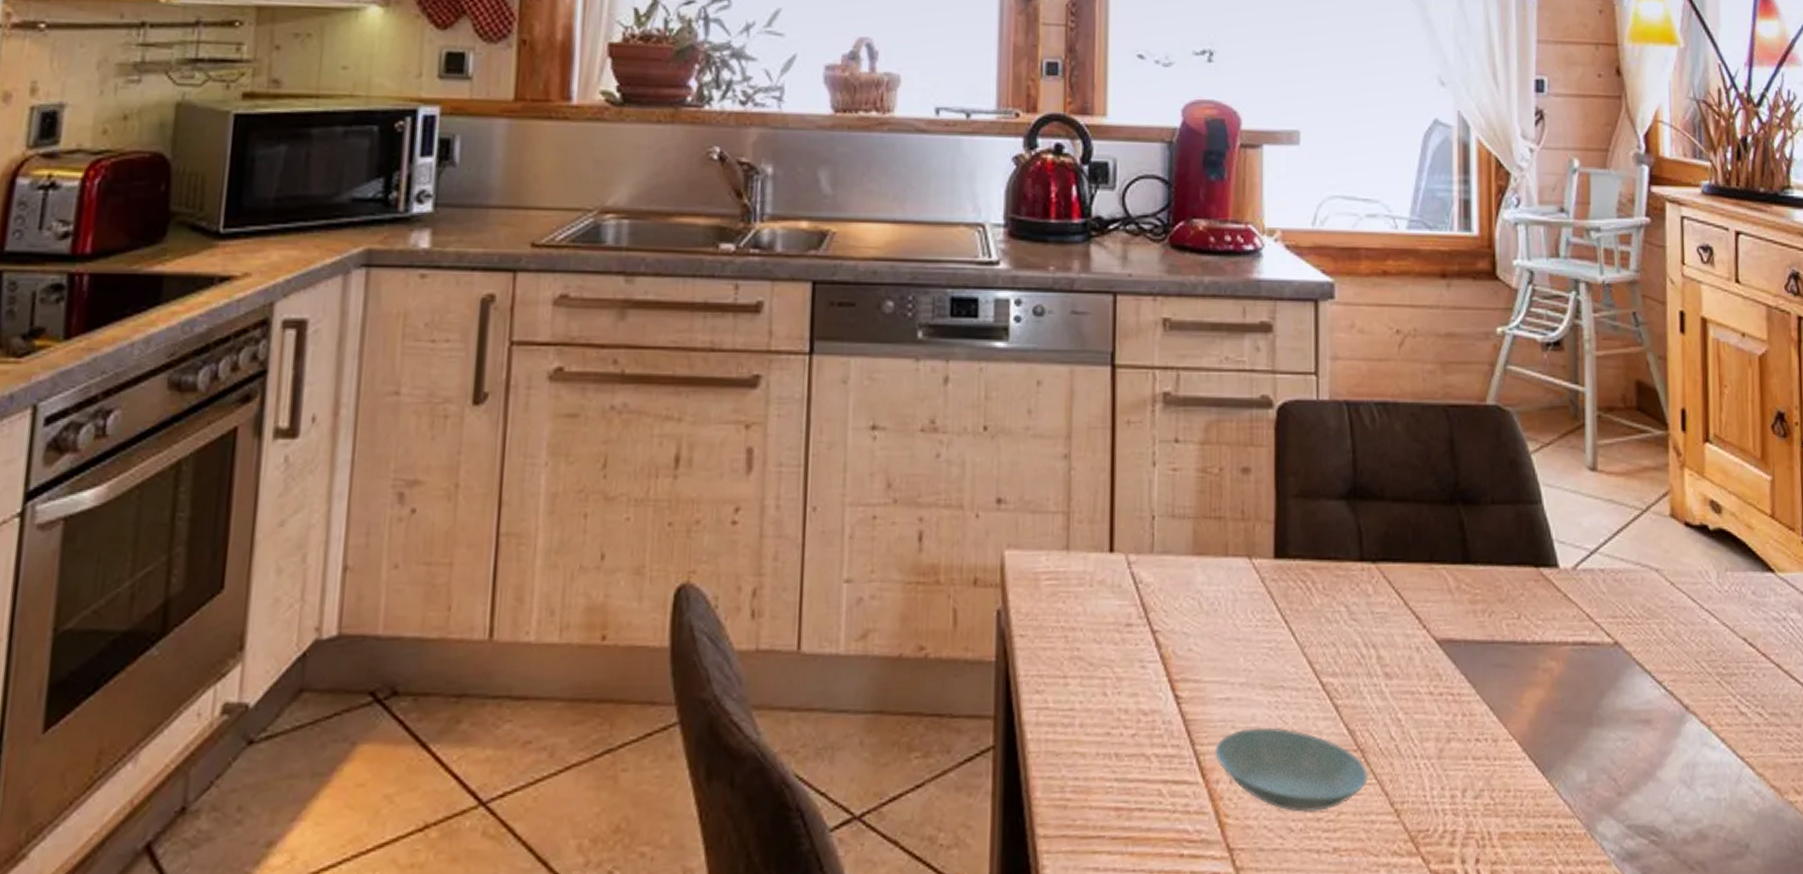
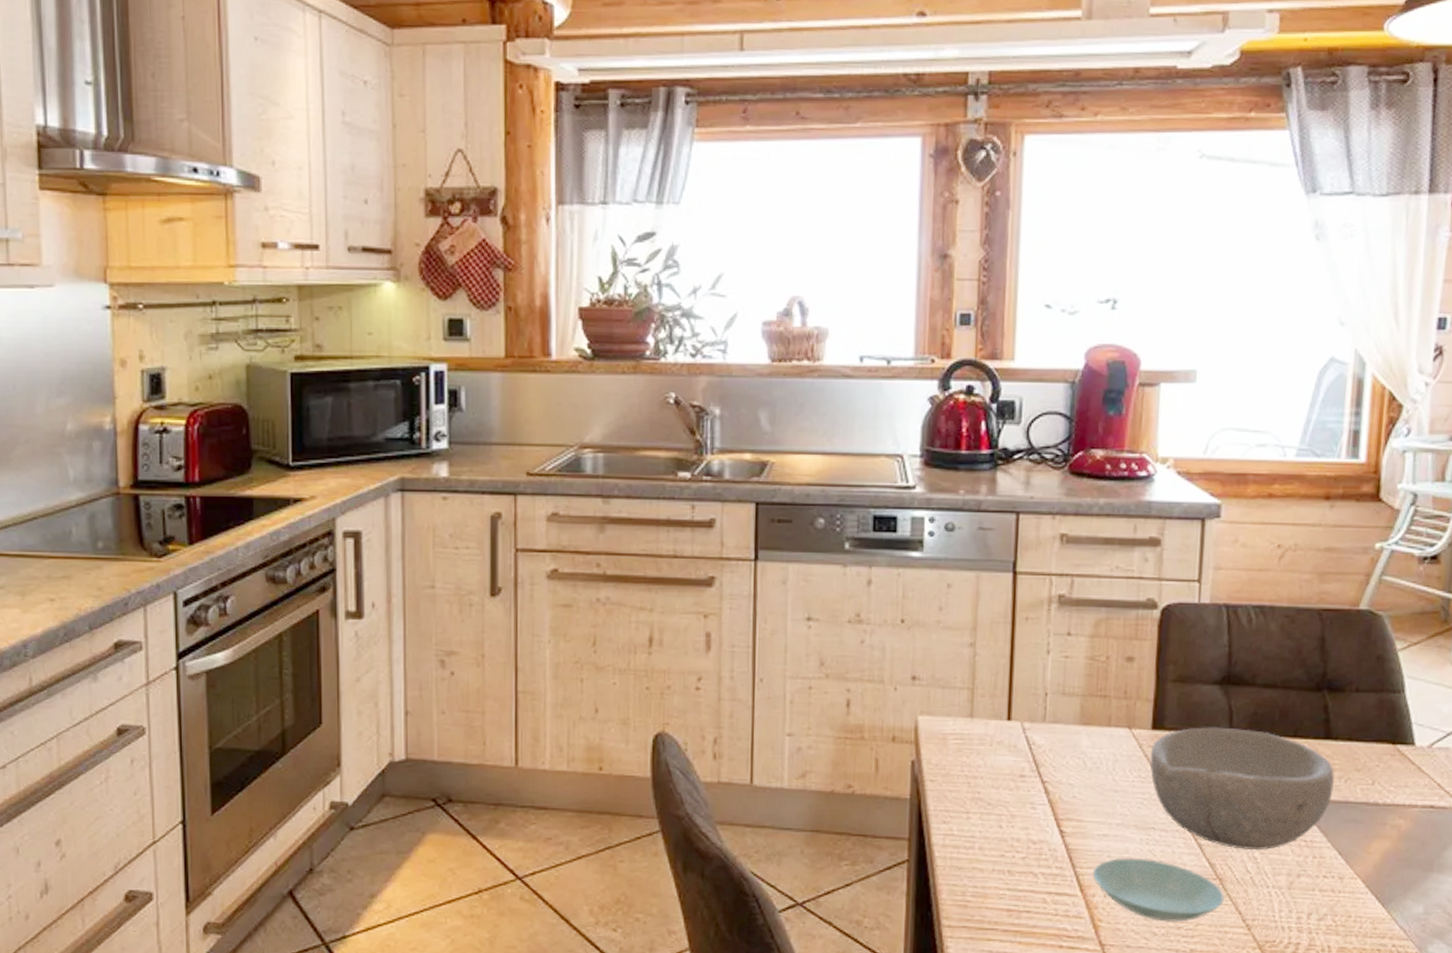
bowl: none [1274,553,1477,711] -> present [1150,727,1334,851]

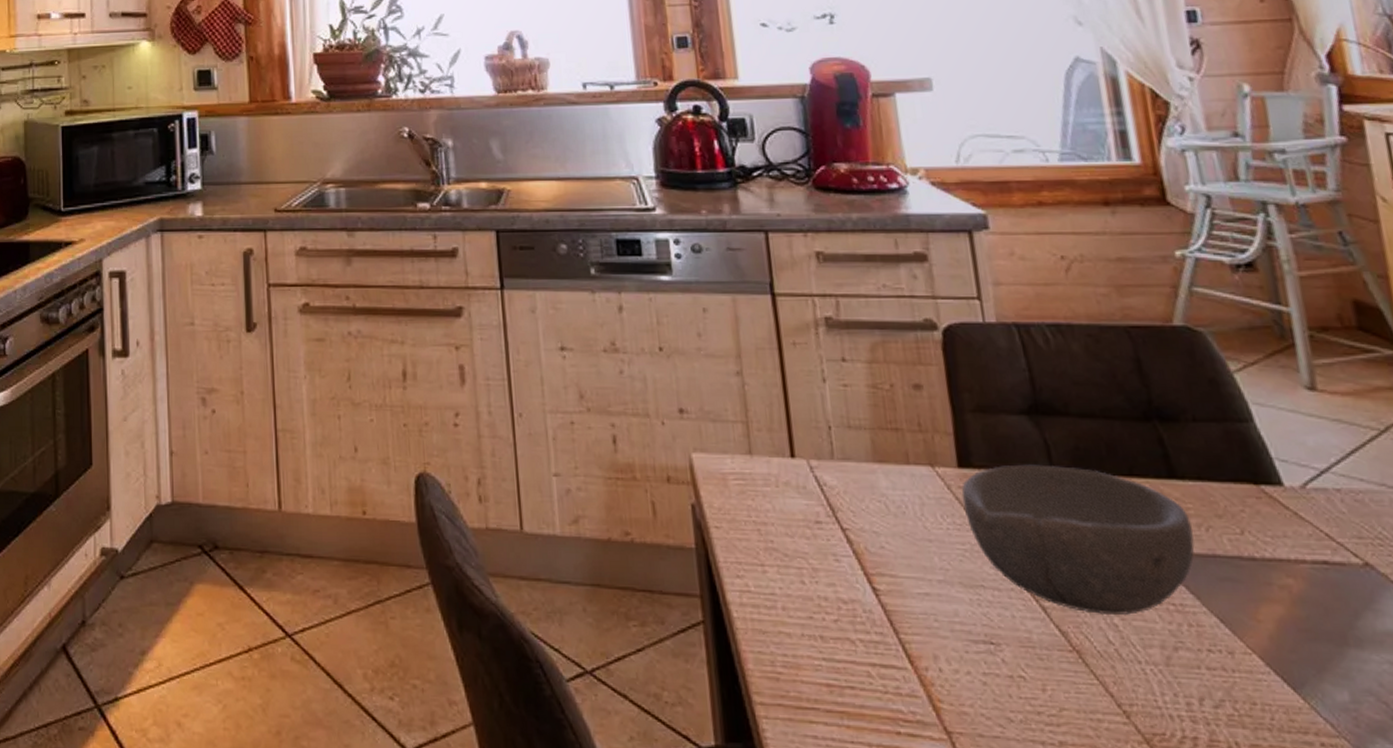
saucer: present [1092,858,1225,922] -> none [920,622,1089,705]

